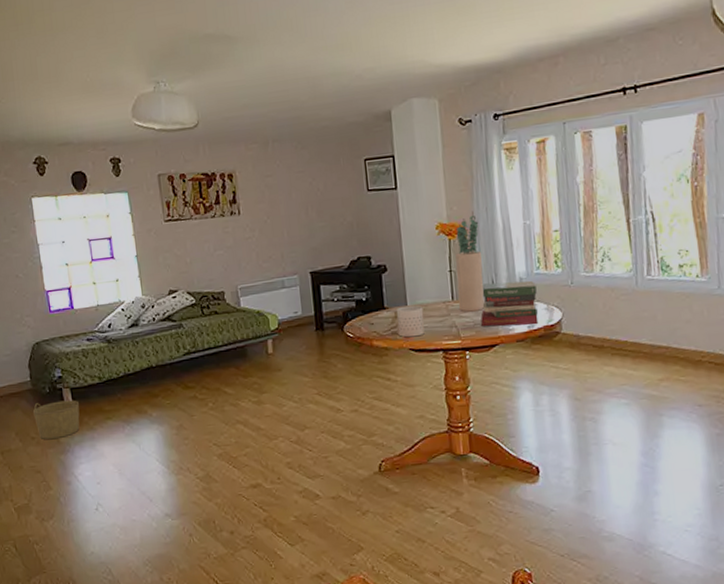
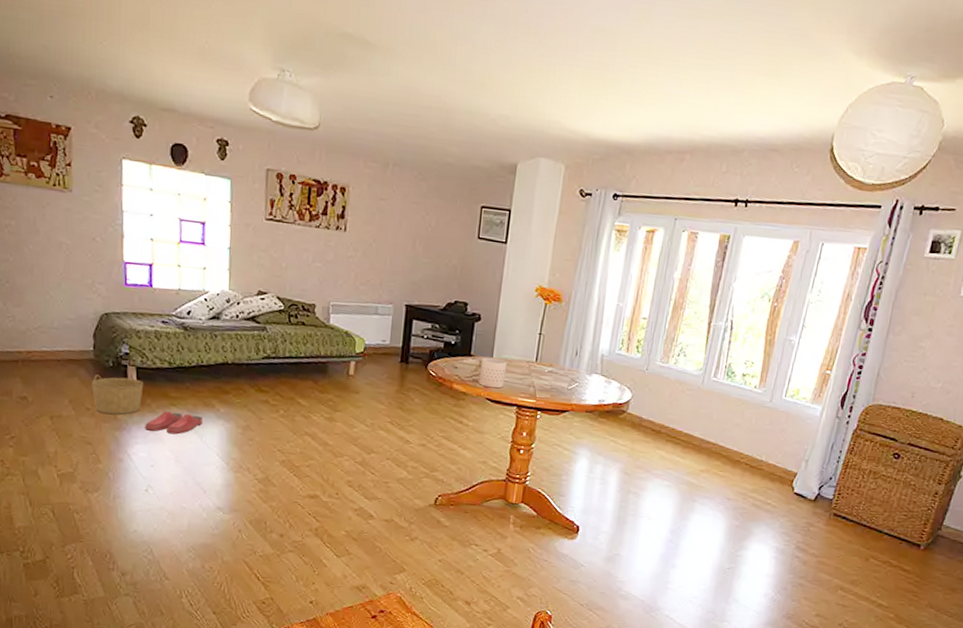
slippers: none [86,424,138,449] -> present [145,411,202,435]
vase: present [455,210,485,312] -> none [540,281,576,377]
books: present [480,280,539,327] -> none [557,352,615,401]

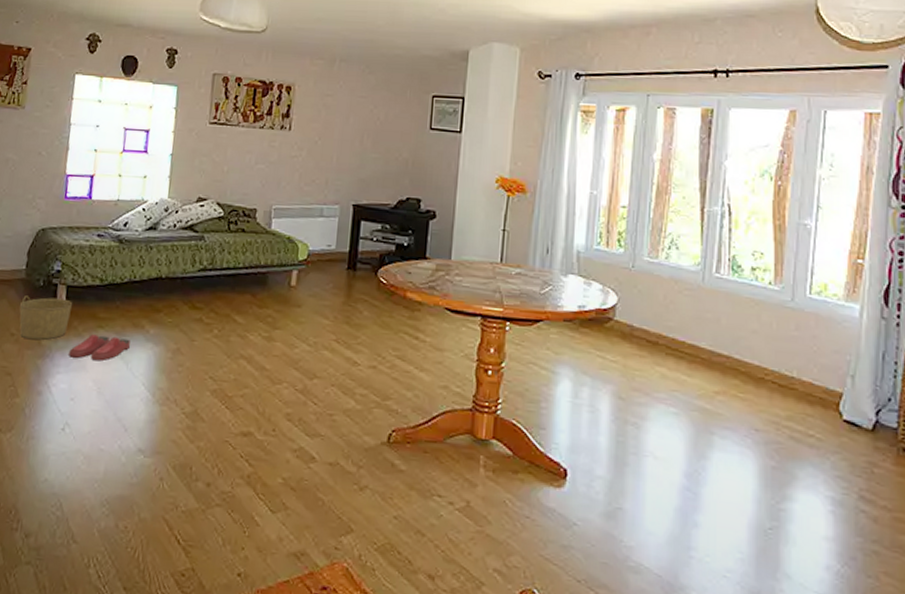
mug: present [478,357,507,389] -> none [436,259,468,296]

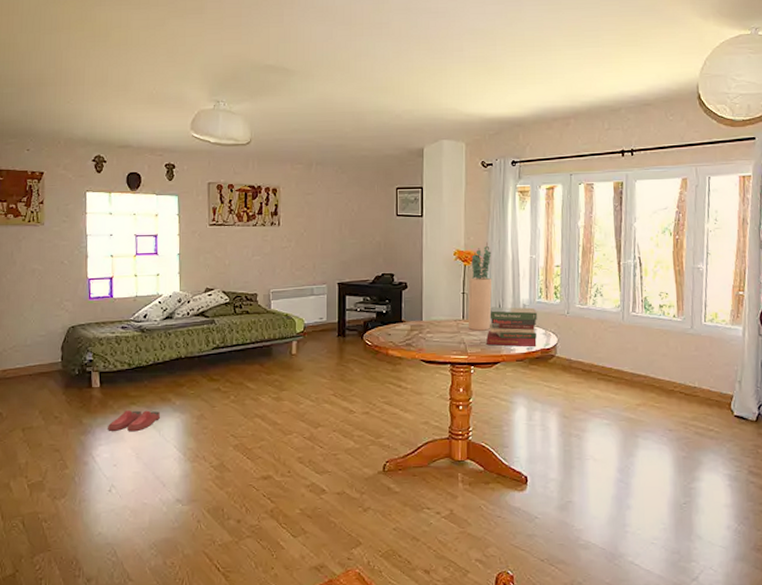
basket: present [19,295,73,340] -> none [59,383,107,420]
vase: none [506,169,542,280] -> present [468,242,492,331]
books: none [528,250,594,306] -> present [486,307,537,347]

